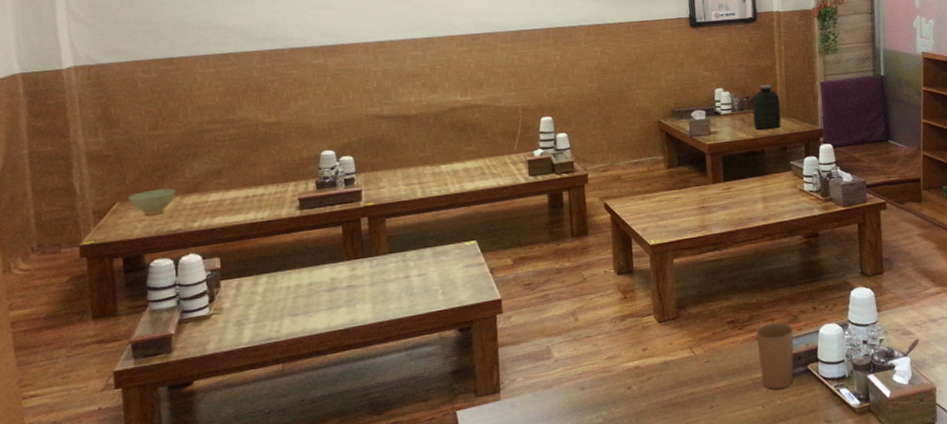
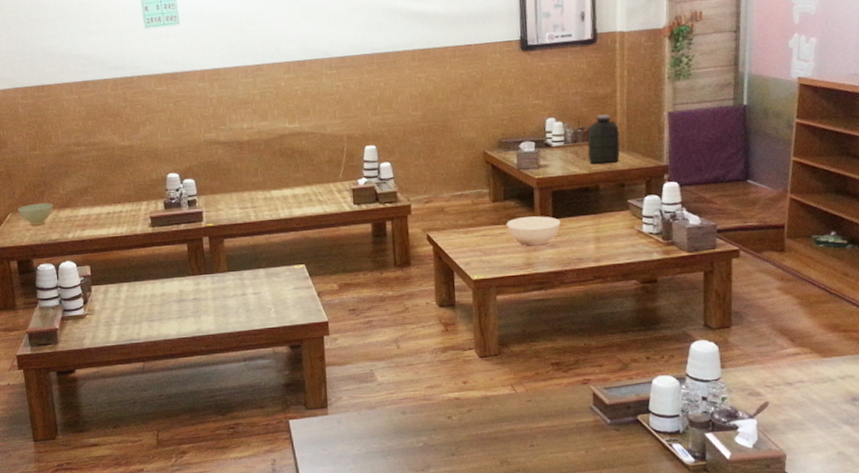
bowl: none [680,179,732,209] -> present [506,216,561,246]
cup: present [755,322,794,390] -> none [581,369,624,436]

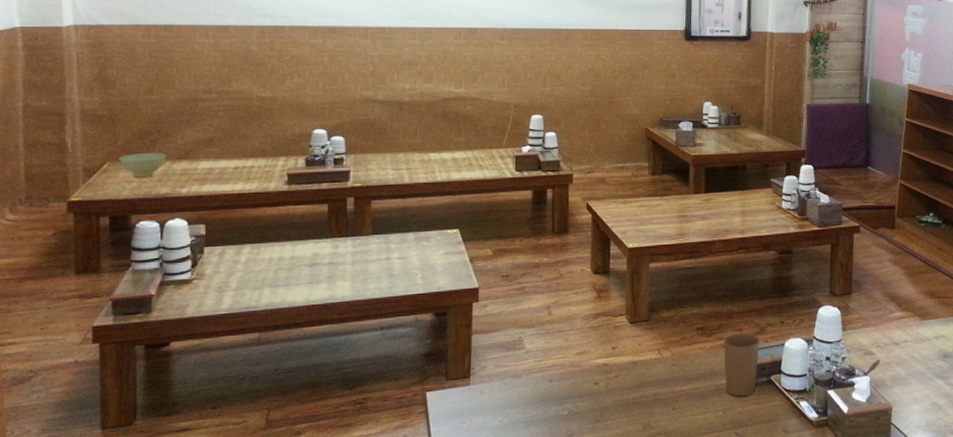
bowl: present [506,216,561,246] -> none [662,190,712,218]
cup: none [581,369,624,436] -> present [723,333,761,397]
water jug: present [586,114,620,165] -> none [738,102,766,146]

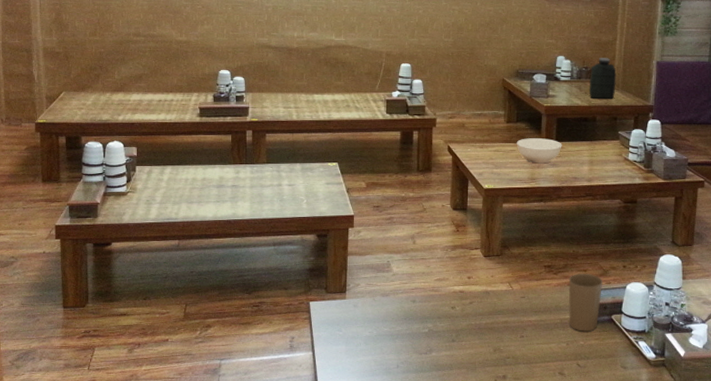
bowl: present [119,153,167,178] -> none [72,85,107,106]
bowl: none [662,190,712,218] -> present [516,138,562,164]
water jug: none [738,102,766,146] -> present [589,58,617,100]

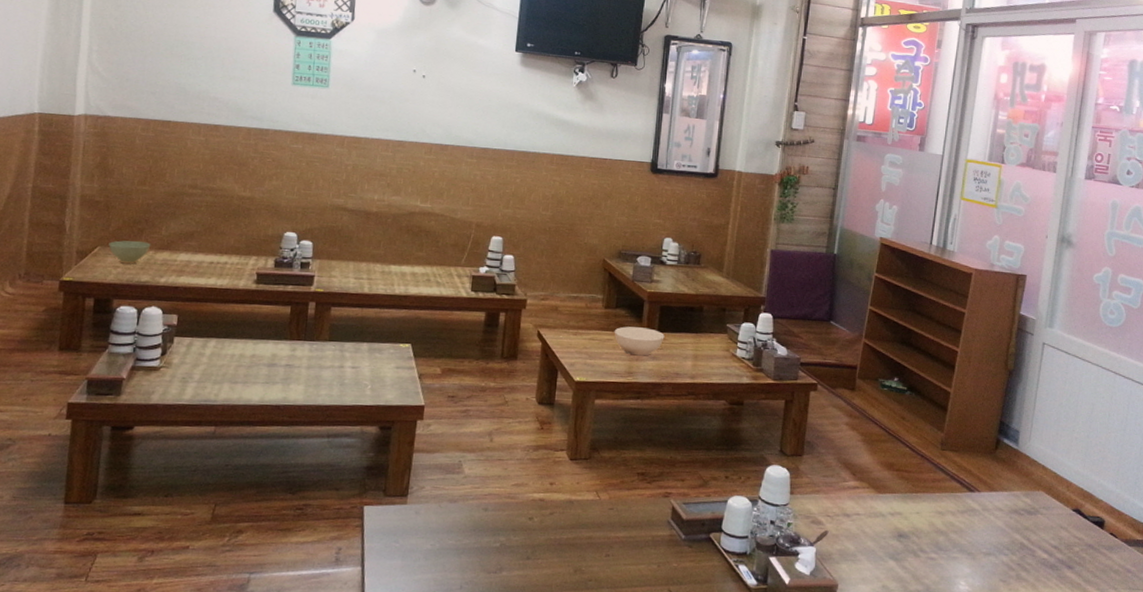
bowl: none [72,85,107,106] -> present [108,240,151,264]
cup: present [568,274,603,332] -> none [661,483,703,552]
water jug: present [589,58,617,100] -> none [696,242,728,289]

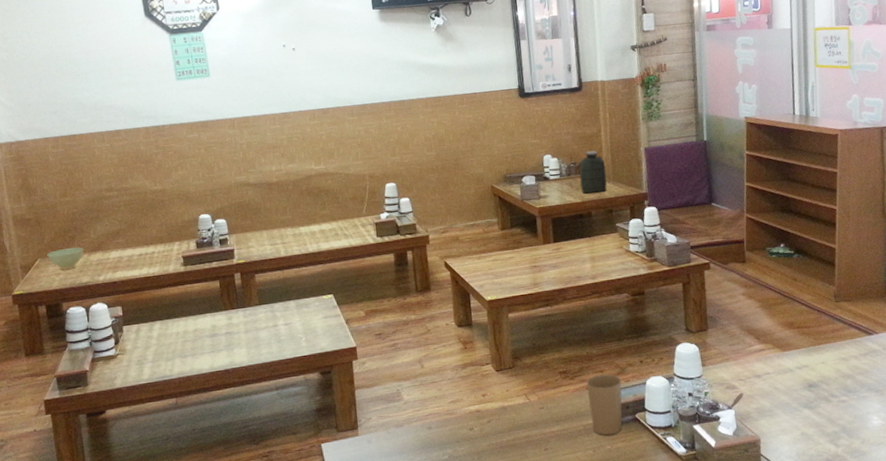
bowl: present [614,326,665,356] -> none [513,240,561,268]
cup: none [661,483,703,552] -> present [586,374,622,436]
water jug: none [696,242,728,289] -> present [578,150,607,194]

